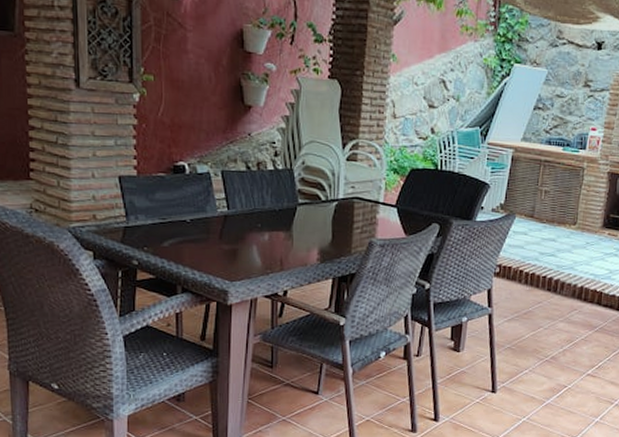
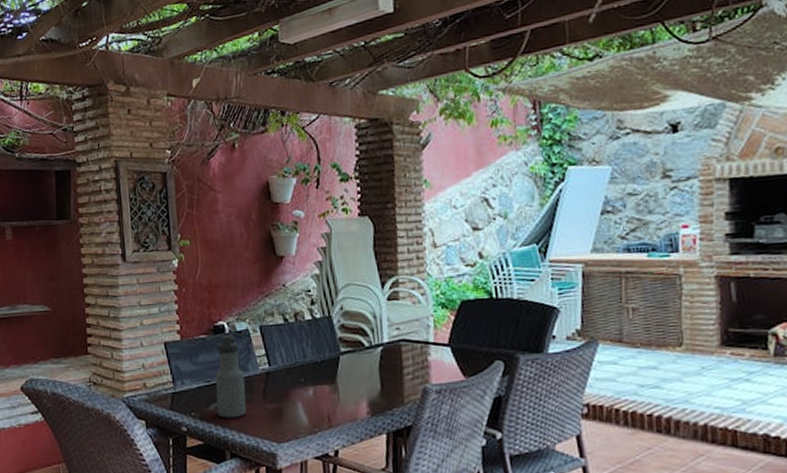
water bottle: none [171,175,202,255] -> present [215,334,246,418]

